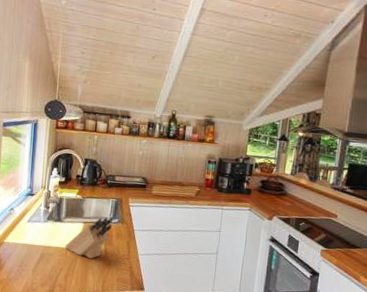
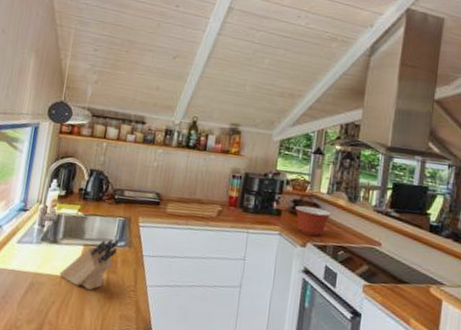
mixing bowl: none [262,185,295,211] -> present [294,205,332,237]

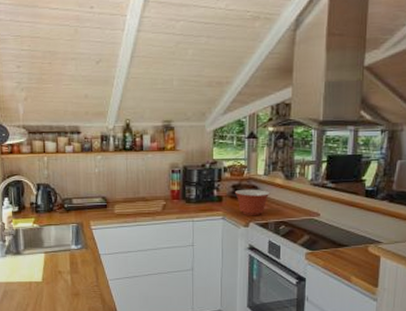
knife block: present [59,239,120,291] -> none [28,243,76,291]

